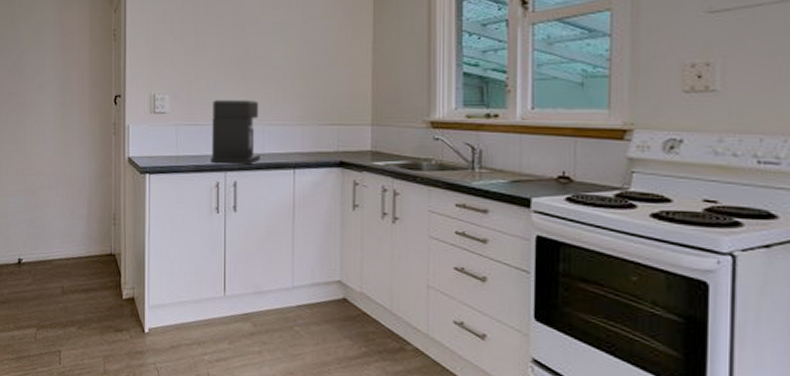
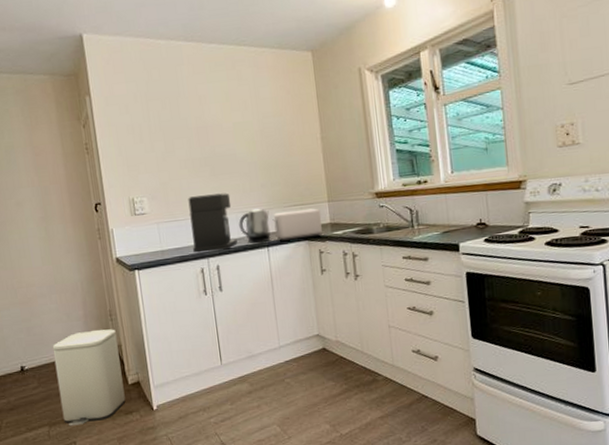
pedal bin: none [52,232,117,334] -> present [52,329,126,426]
kettle: none [265,122,301,162] -> present [239,208,271,243]
toaster: none [303,130,362,166] -> present [272,208,323,242]

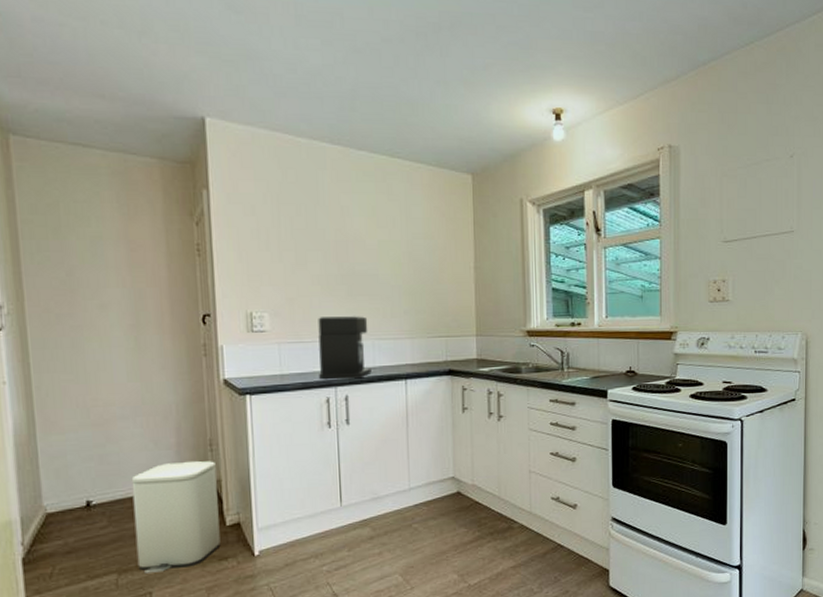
kettle: present [239,208,271,243] -> none [375,336,410,374]
toaster: present [272,208,323,242] -> none [413,341,468,375]

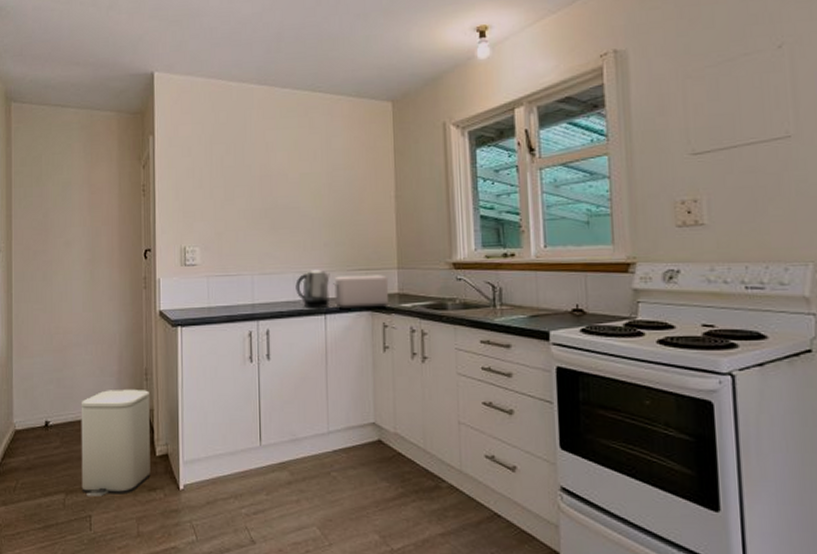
coffee maker: present [318,316,372,380] -> none [243,249,292,313]
kettle: none [375,336,410,374] -> present [295,269,330,308]
toaster: none [413,341,468,375] -> present [333,275,389,310]

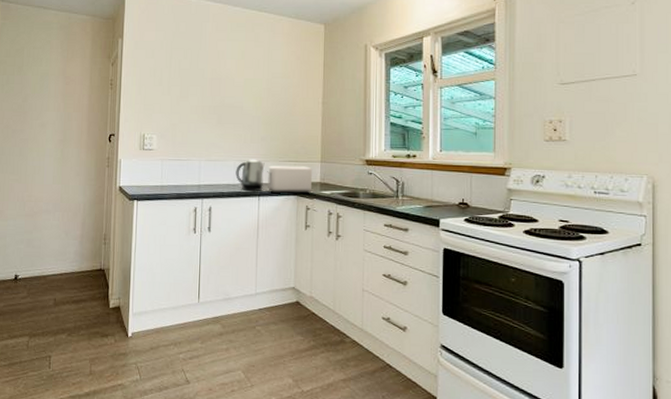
pedal bin: present [81,389,151,497] -> none [43,250,107,340]

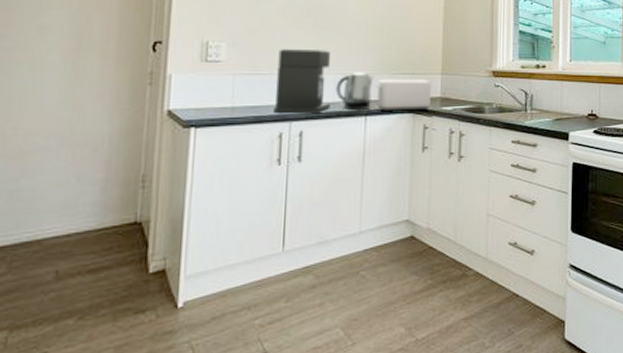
coffee maker: none [190,140,232,193] -> present [274,49,331,114]

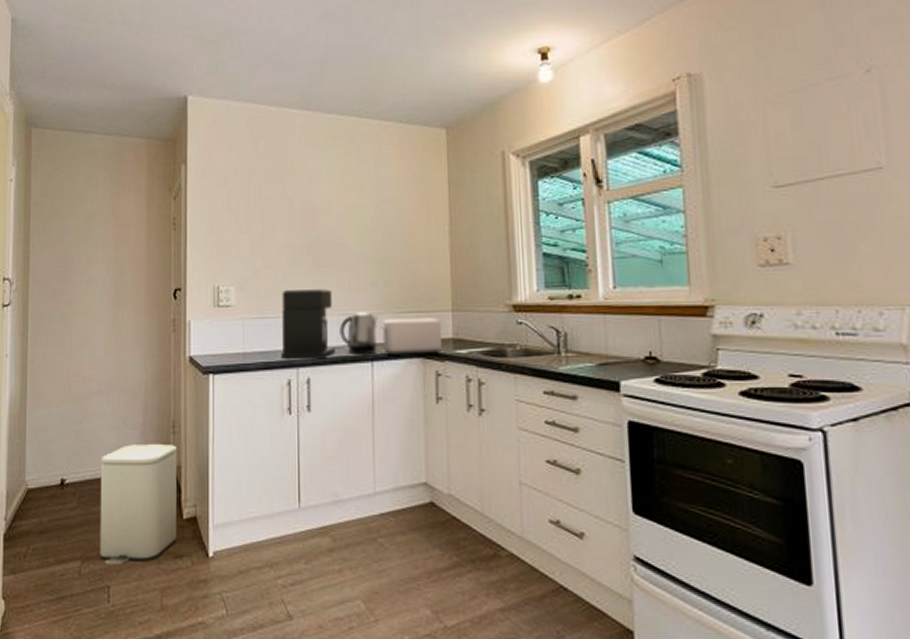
pedal bin: none [35,198,146,330] -> present [99,443,177,565]

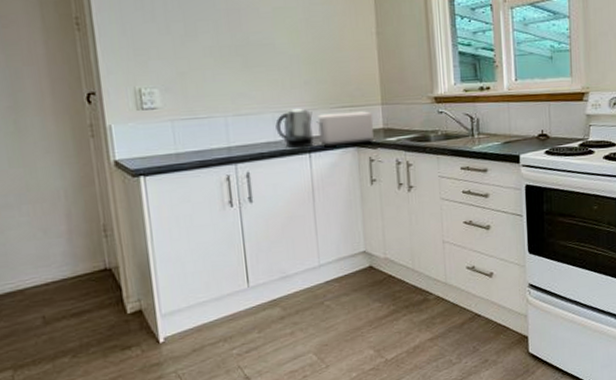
pedal bin: present [99,443,177,565] -> none [20,247,122,368]
coffee maker: present [281,289,335,360] -> none [212,88,273,157]

